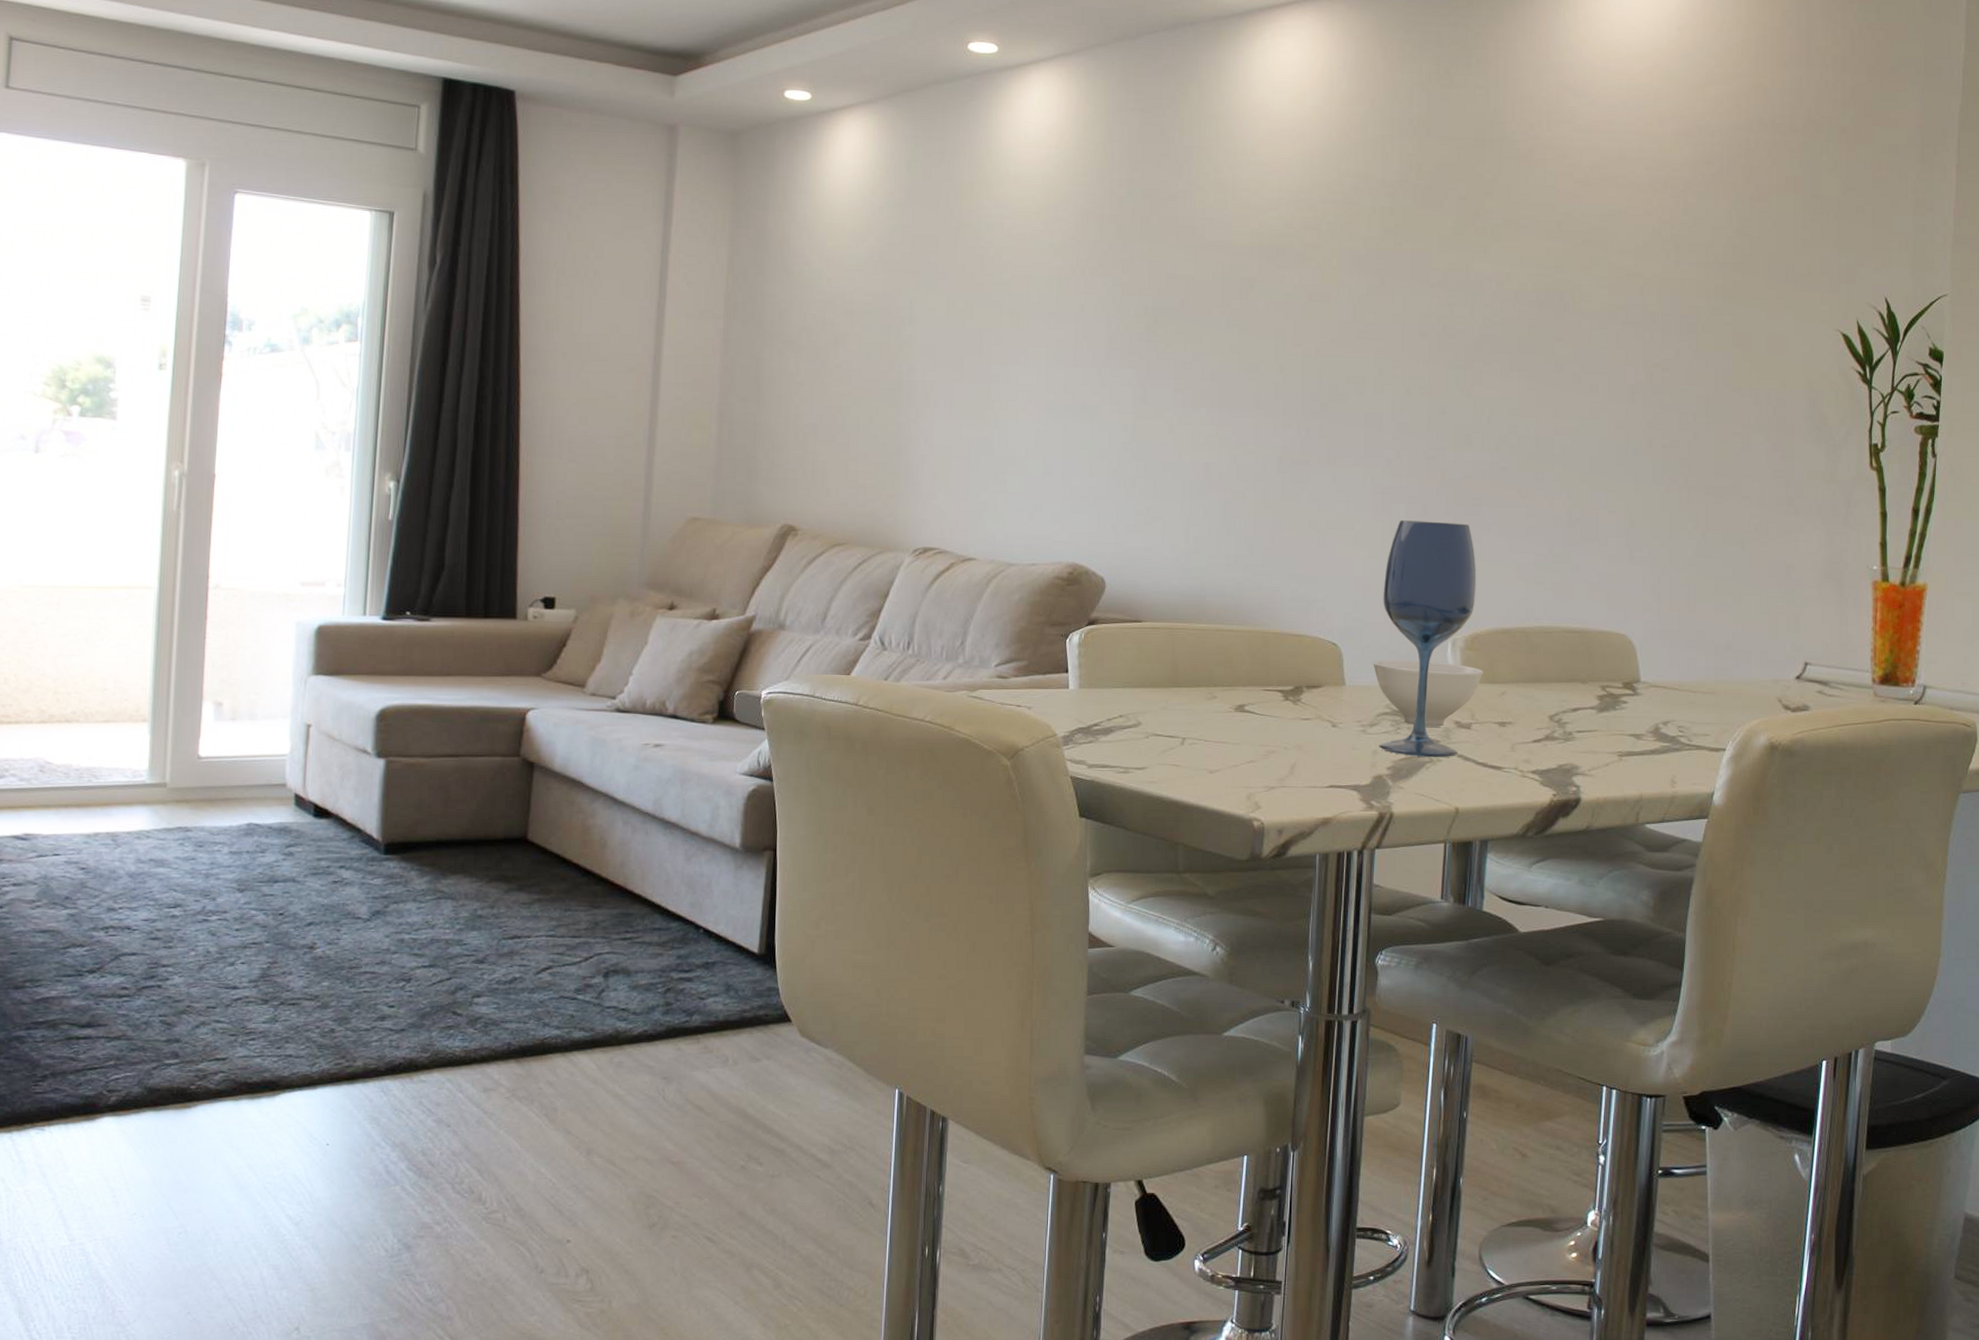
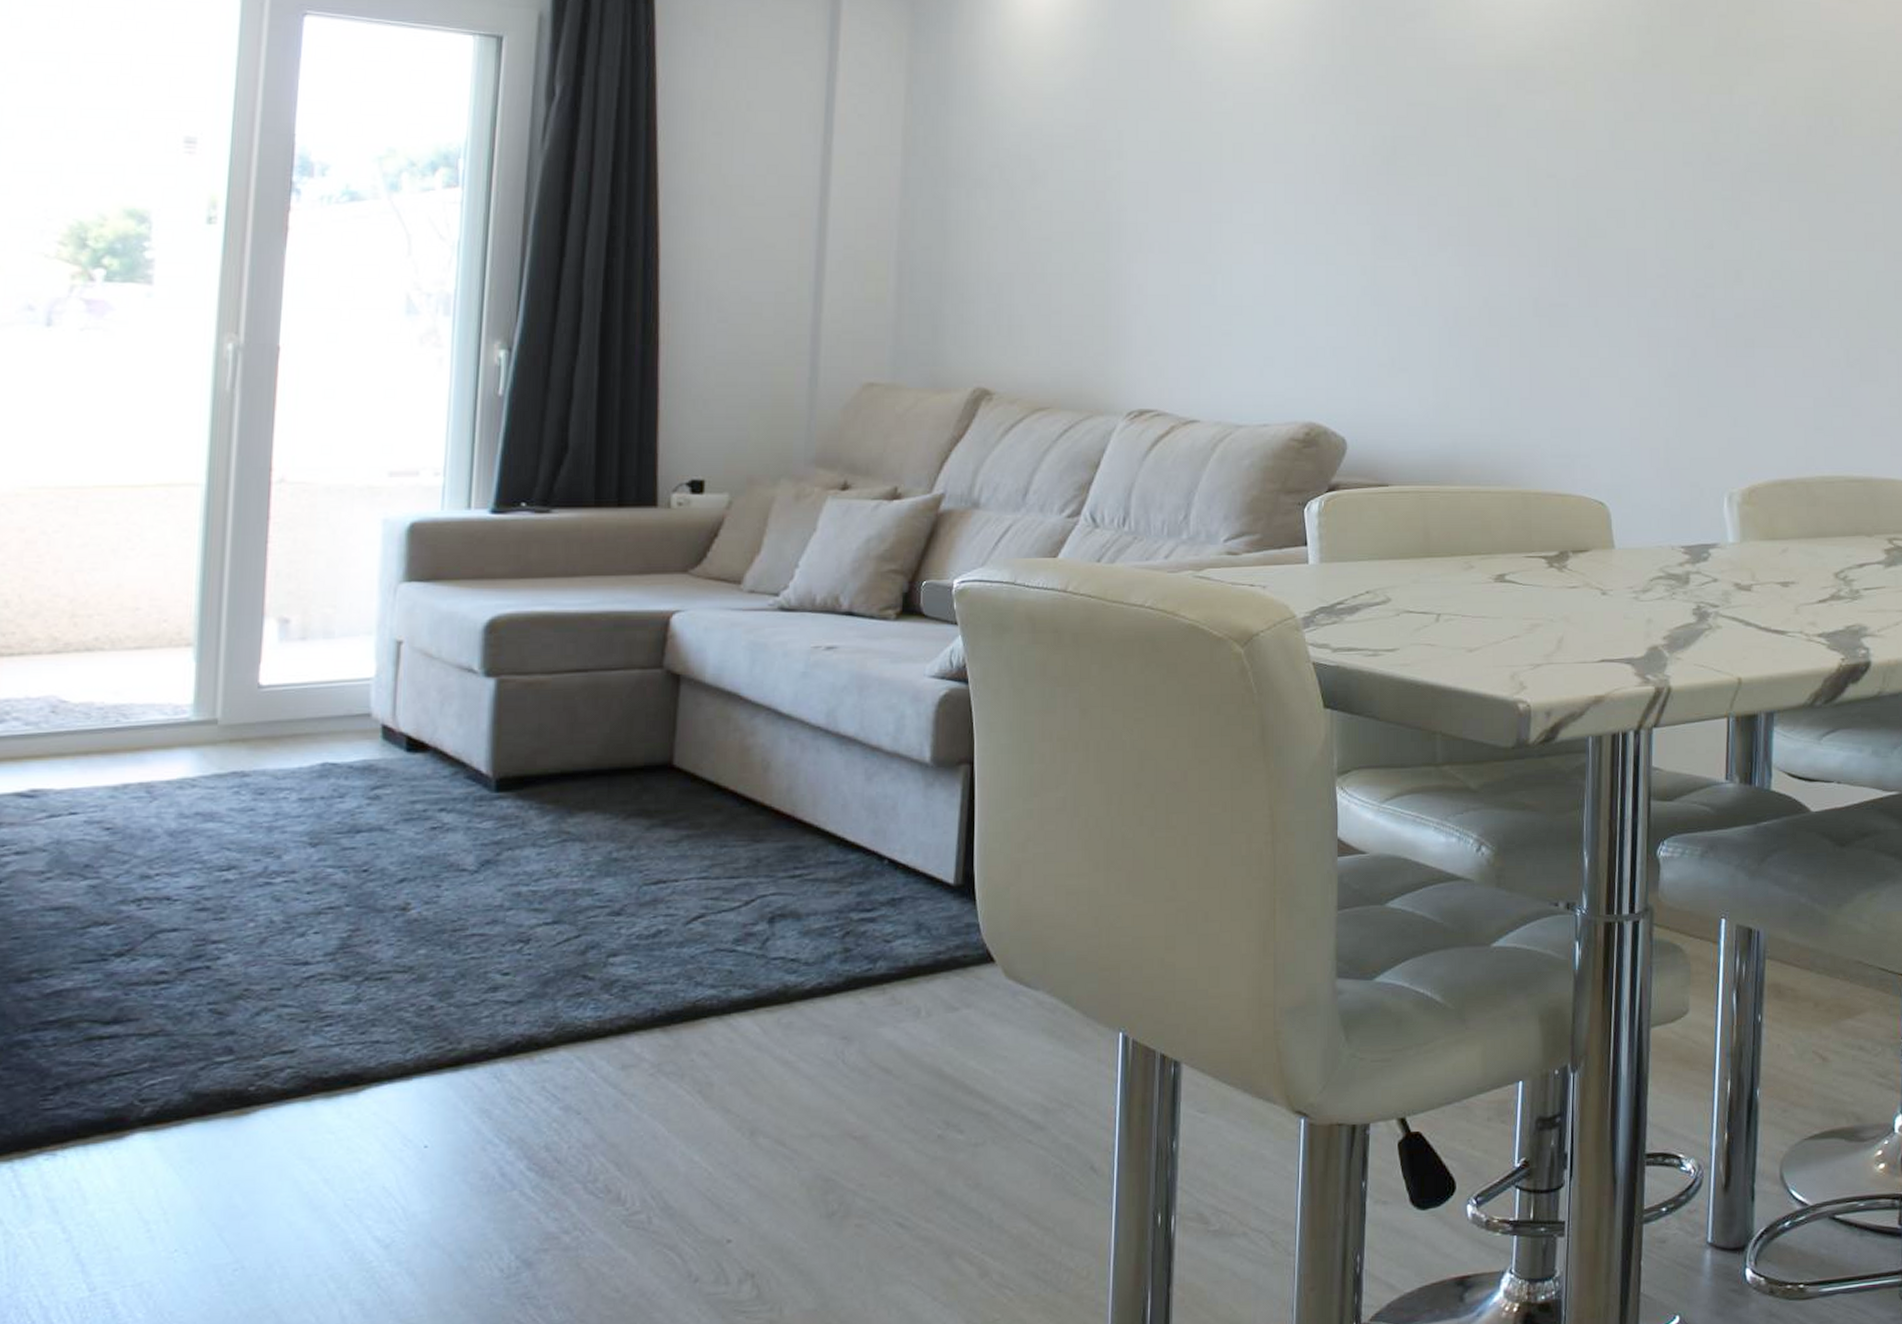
bowl: present [1373,660,1483,727] -> none [1644,518,1763,590]
wineglass: present [1379,520,1476,758] -> none [1652,365,1752,624]

